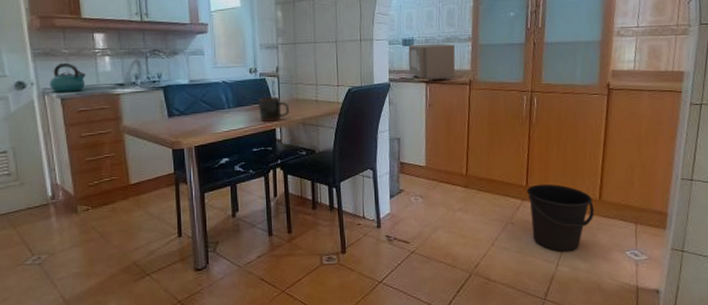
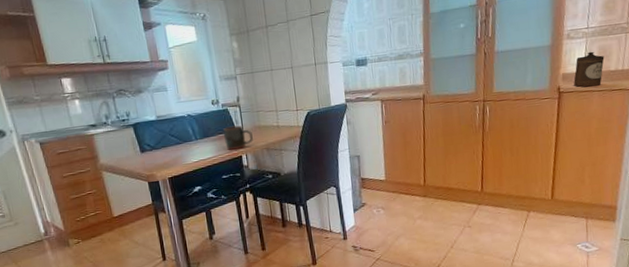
kettle: present [49,62,87,92] -> none [27,108,61,138]
microwave: present [408,43,456,82] -> none [362,60,409,100]
bucket: present [526,184,594,252] -> none [481,187,547,249]
canister: none [623,50,654,86] -> present [574,51,605,88]

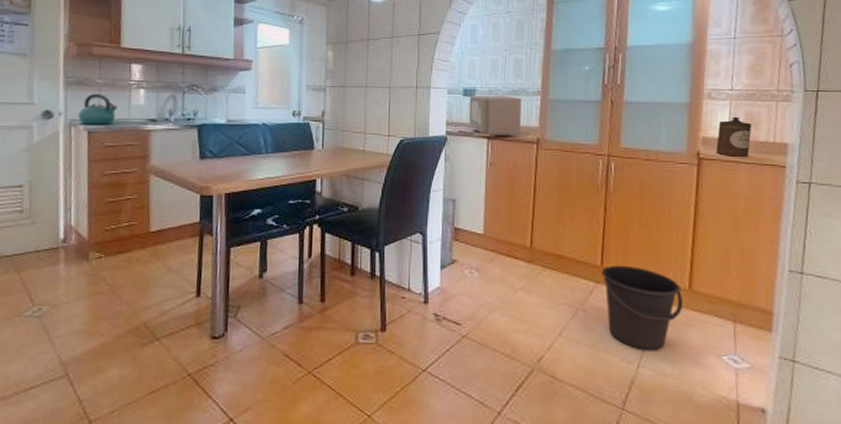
kettle: none [27,108,61,138] -> present [78,93,119,125]
mug: present [223,125,253,151] -> none [298,143,333,172]
microwave: none [362,60,409,100] -> present [469,95,522,138]
bucket: none [481,187,547,249] -> present [600,265,683,351]

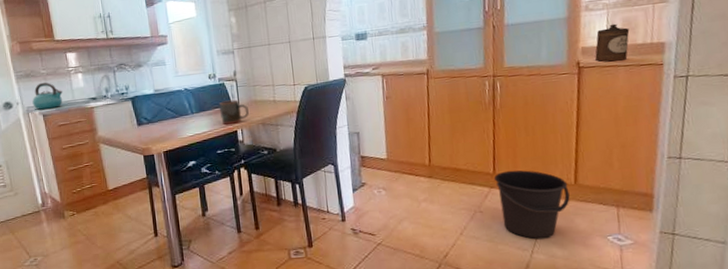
mug: none [298,143,333,172] -> present [219,99,249,126]
microwave: present [469,95,522,138] -> none [361,34,412,75]

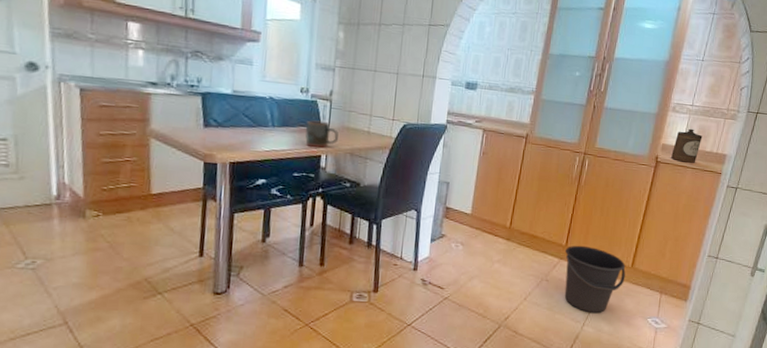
kettle: present [32,82,63,110] -> none [68,48,114,84]

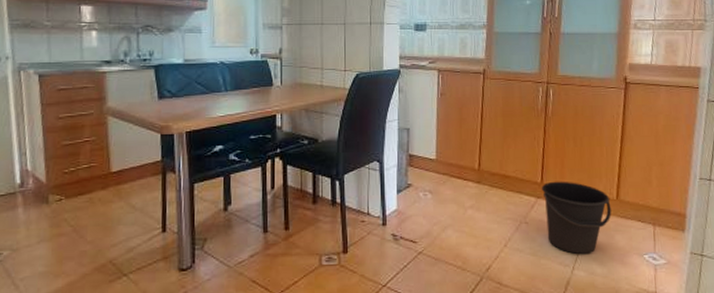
mug: present [305,120,339,148] -> none [258,80,291,108]
canister: present [671,128,703,163] -> none [640,44,671,80]

